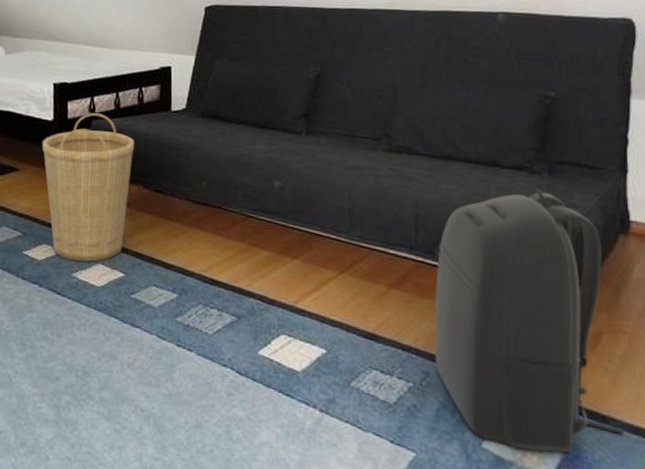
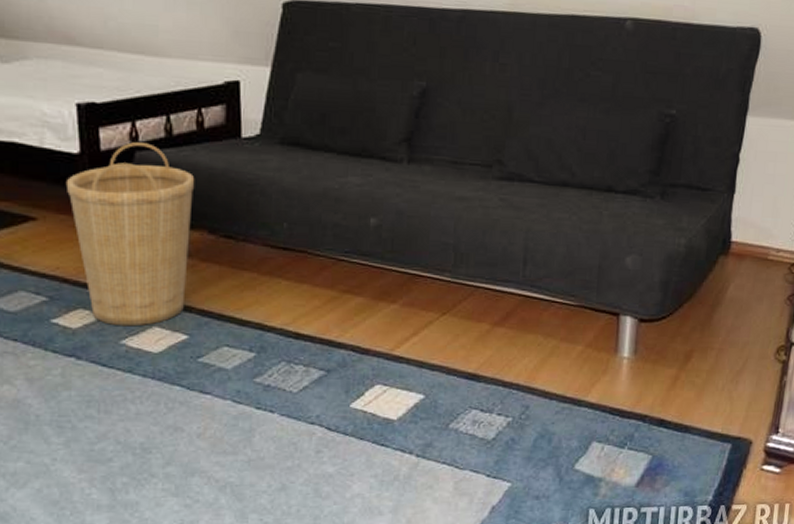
backpack: present [434,188,625,453] -> none [535,213,703,466]

